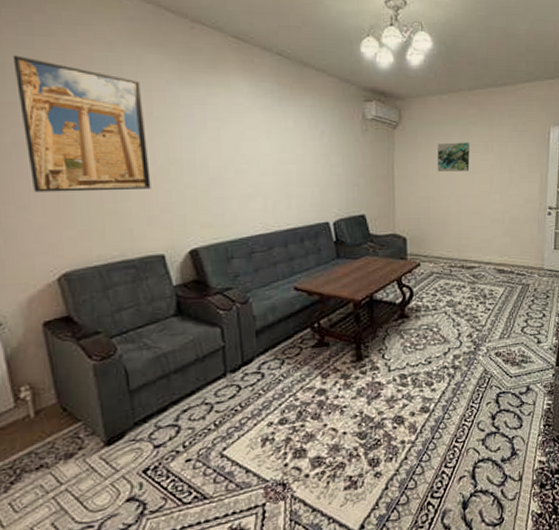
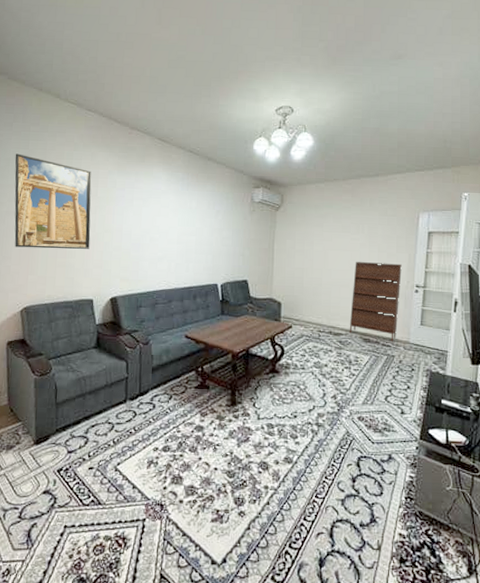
wall art: present [437,142,470,172] -> none [311,223,342,249]
shoe cabinet: none [482,184,534,270] -> present [349,262,402,342]

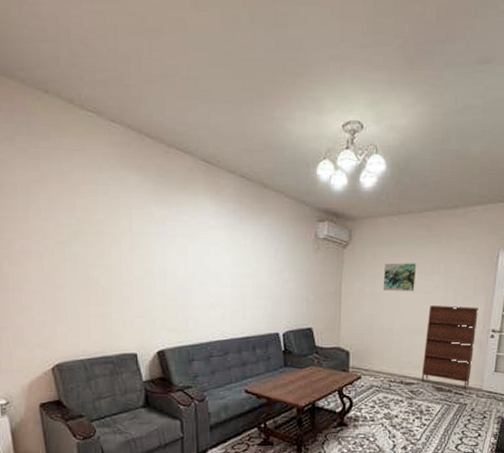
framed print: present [14,153,92,249] -> none [23,177,128,296]
wall art: none [311,223,342,249] -> present [383,263,416,291]

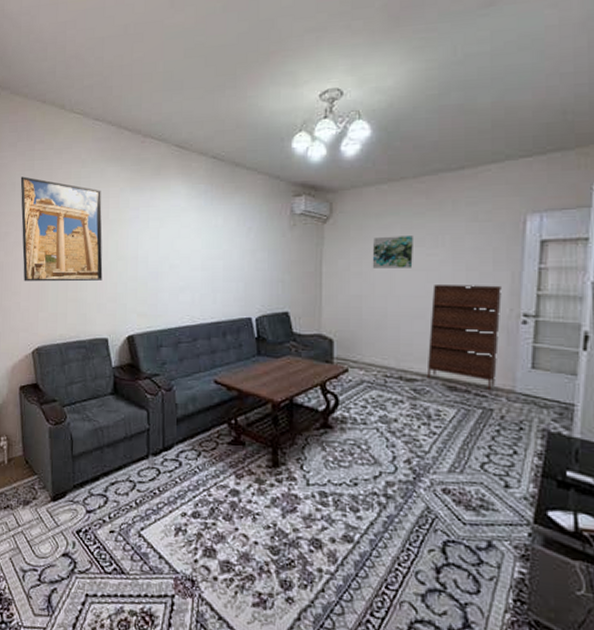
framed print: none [23,177,128,296] -> present [20,176,103,282]

